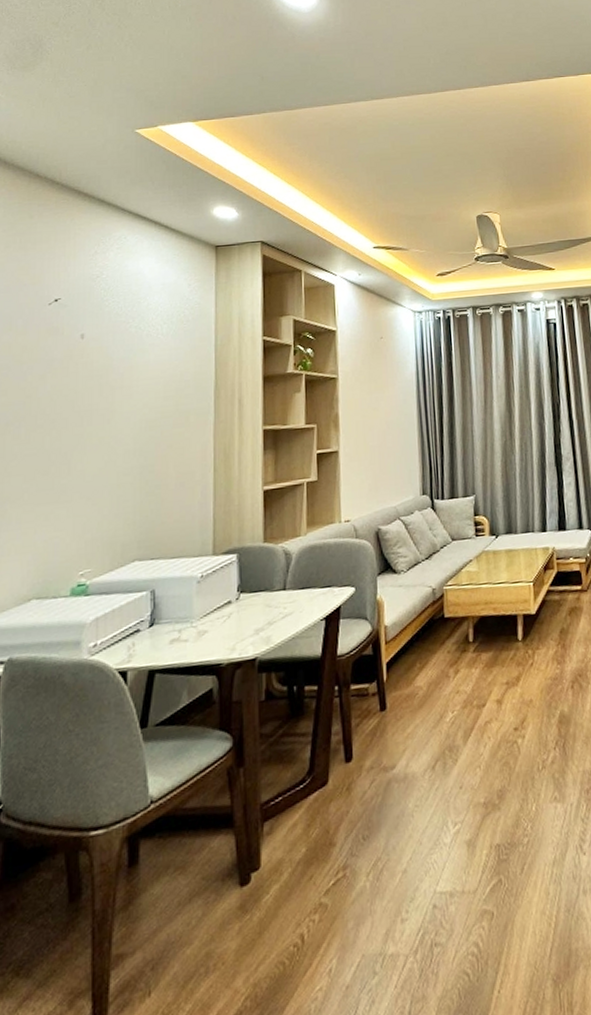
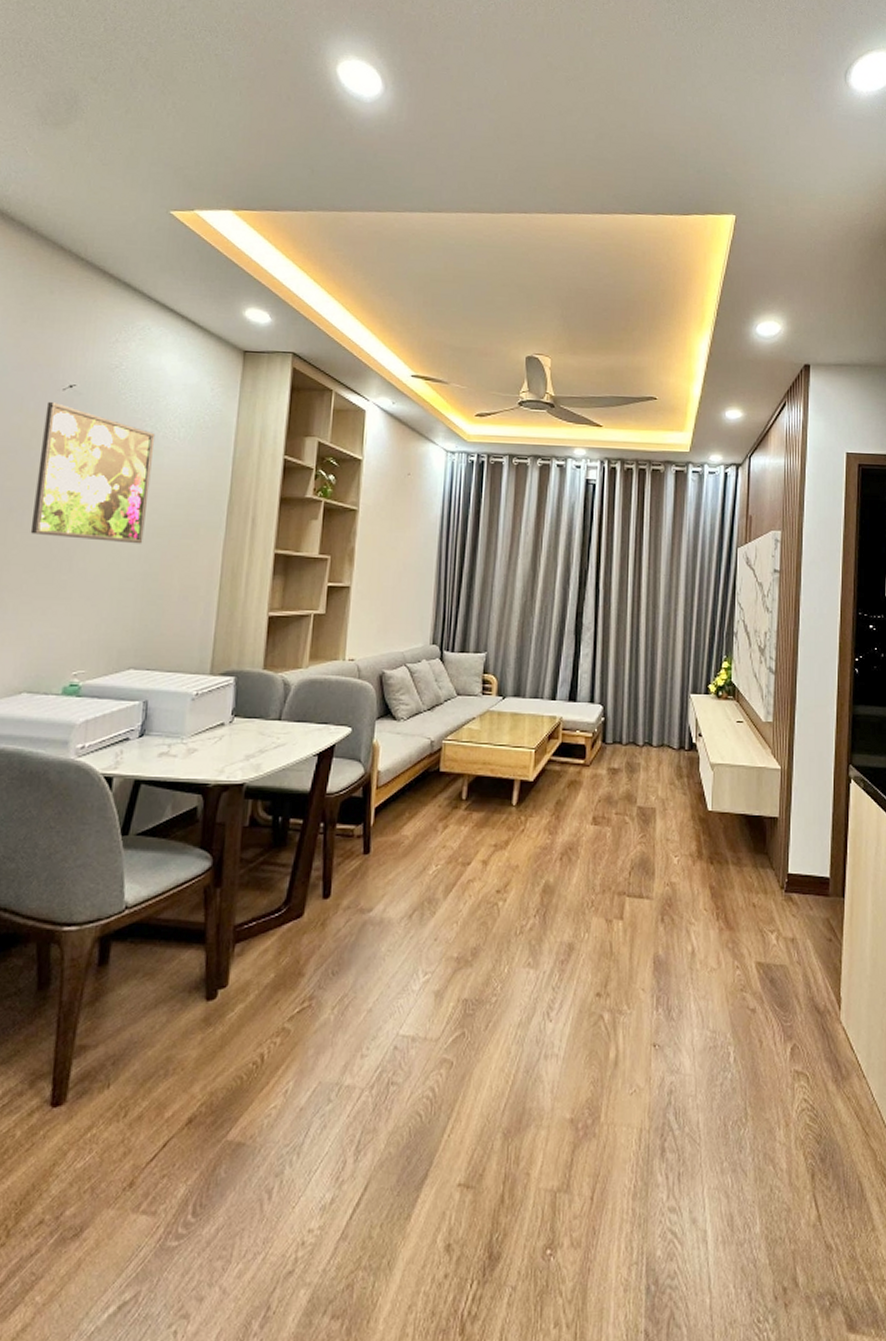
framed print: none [27,317,140,444] -> present [30,402,156,544]

